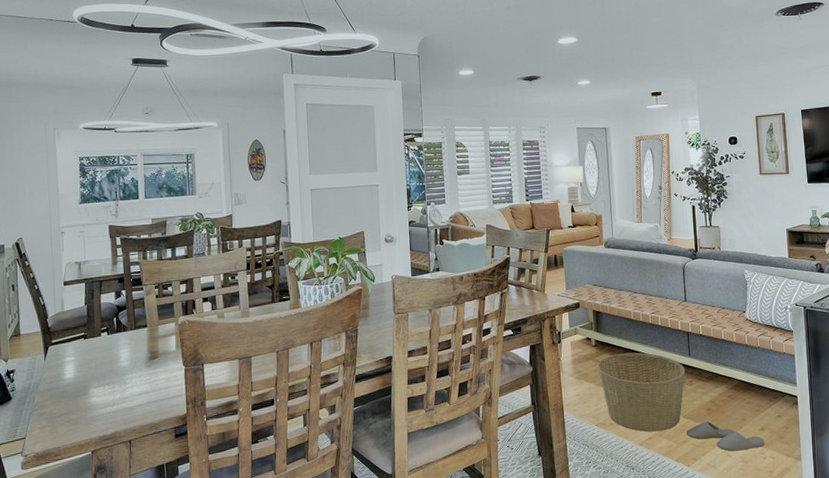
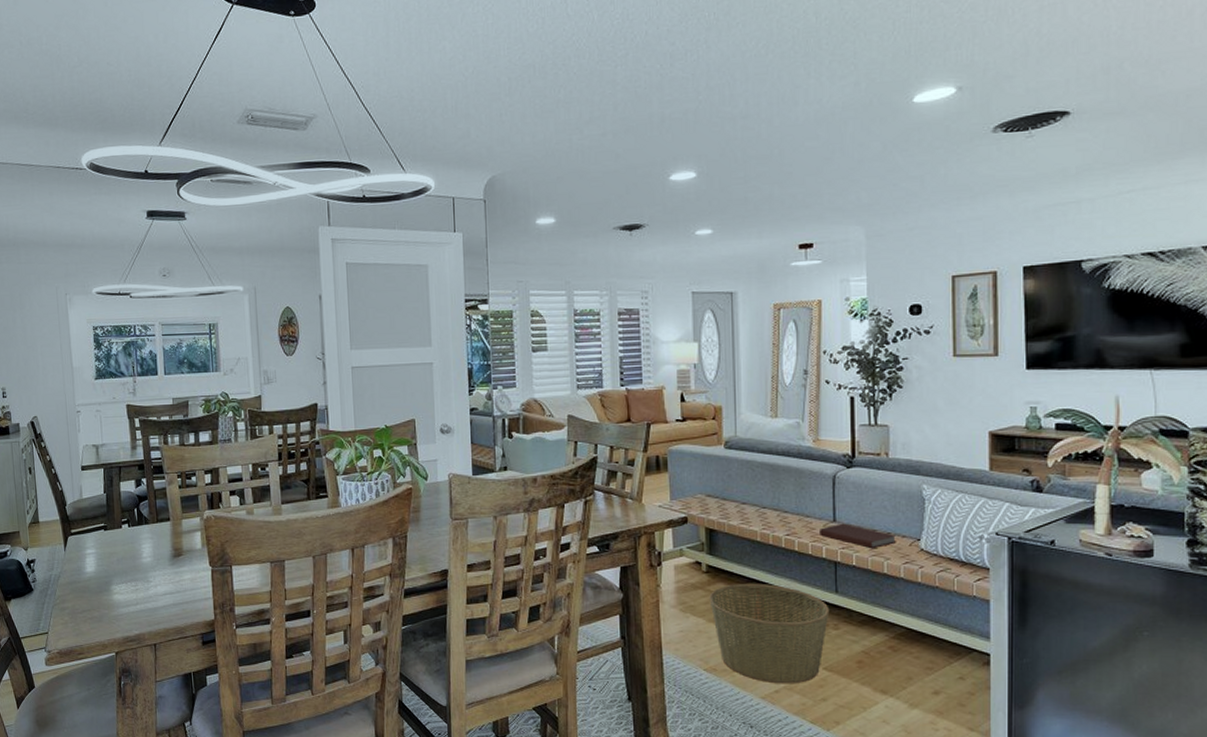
book: none [676,302,729,320] -> present [820,523,896,548]
slippers: present [687,422,765,451] -> none [827,677,938,718]

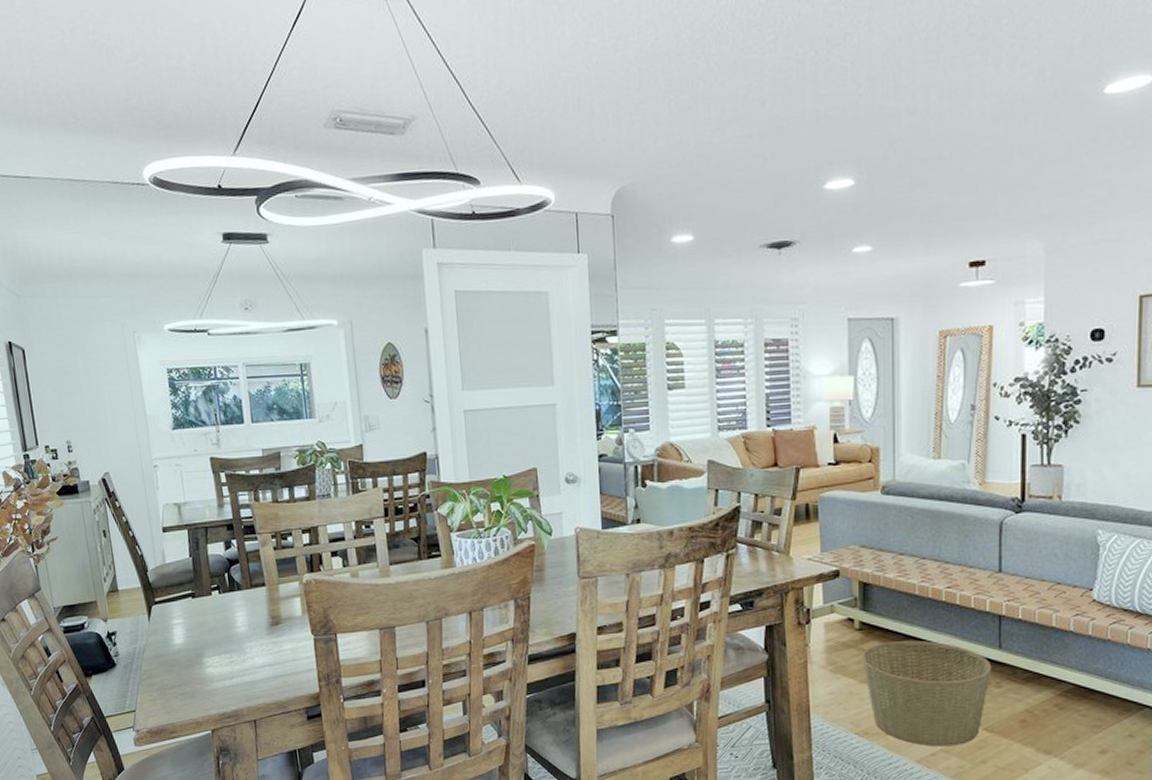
book: present [820,523,896,548] -> none [984,573,1066,600]

